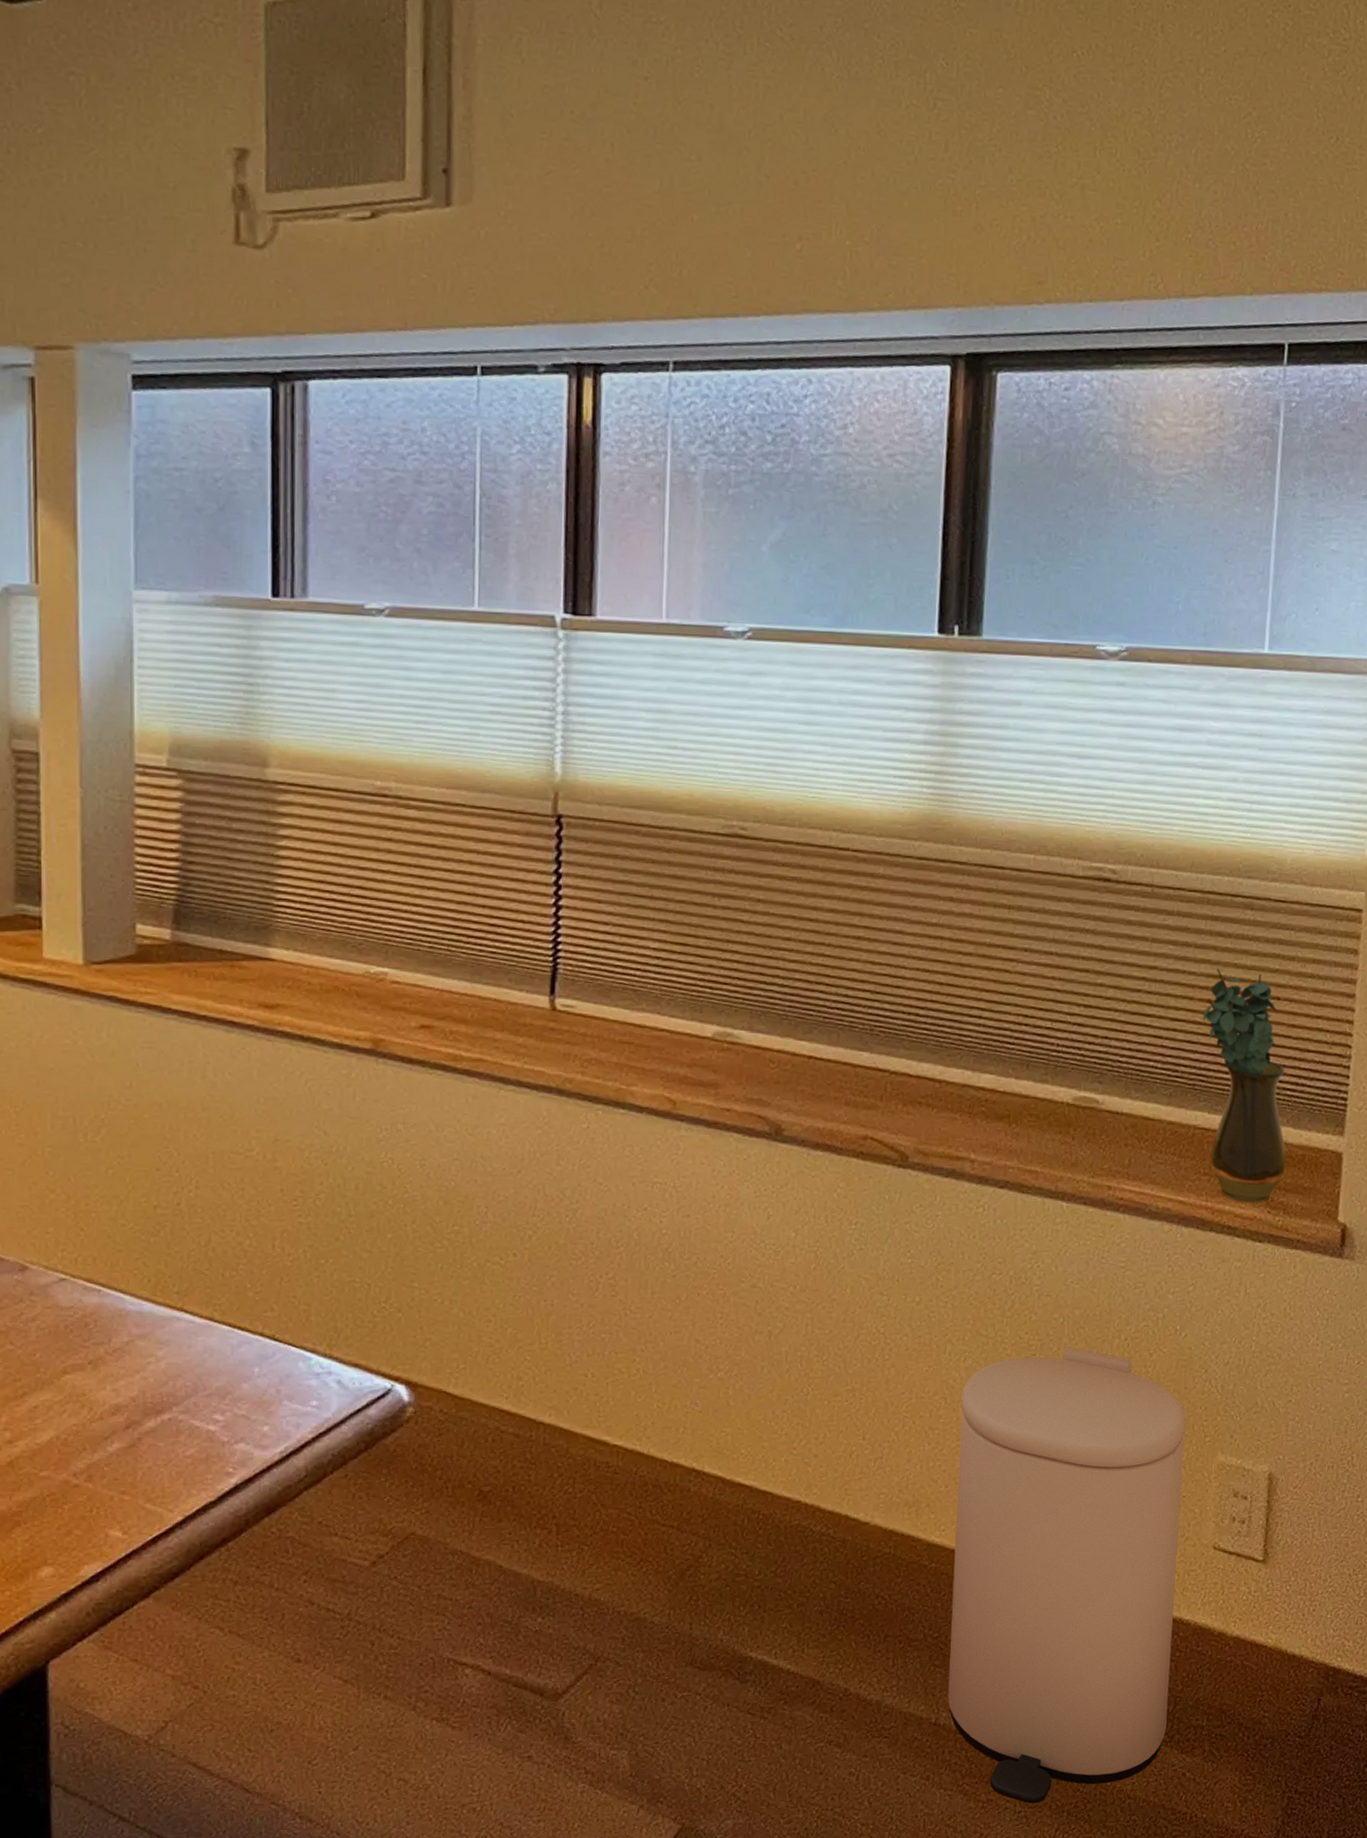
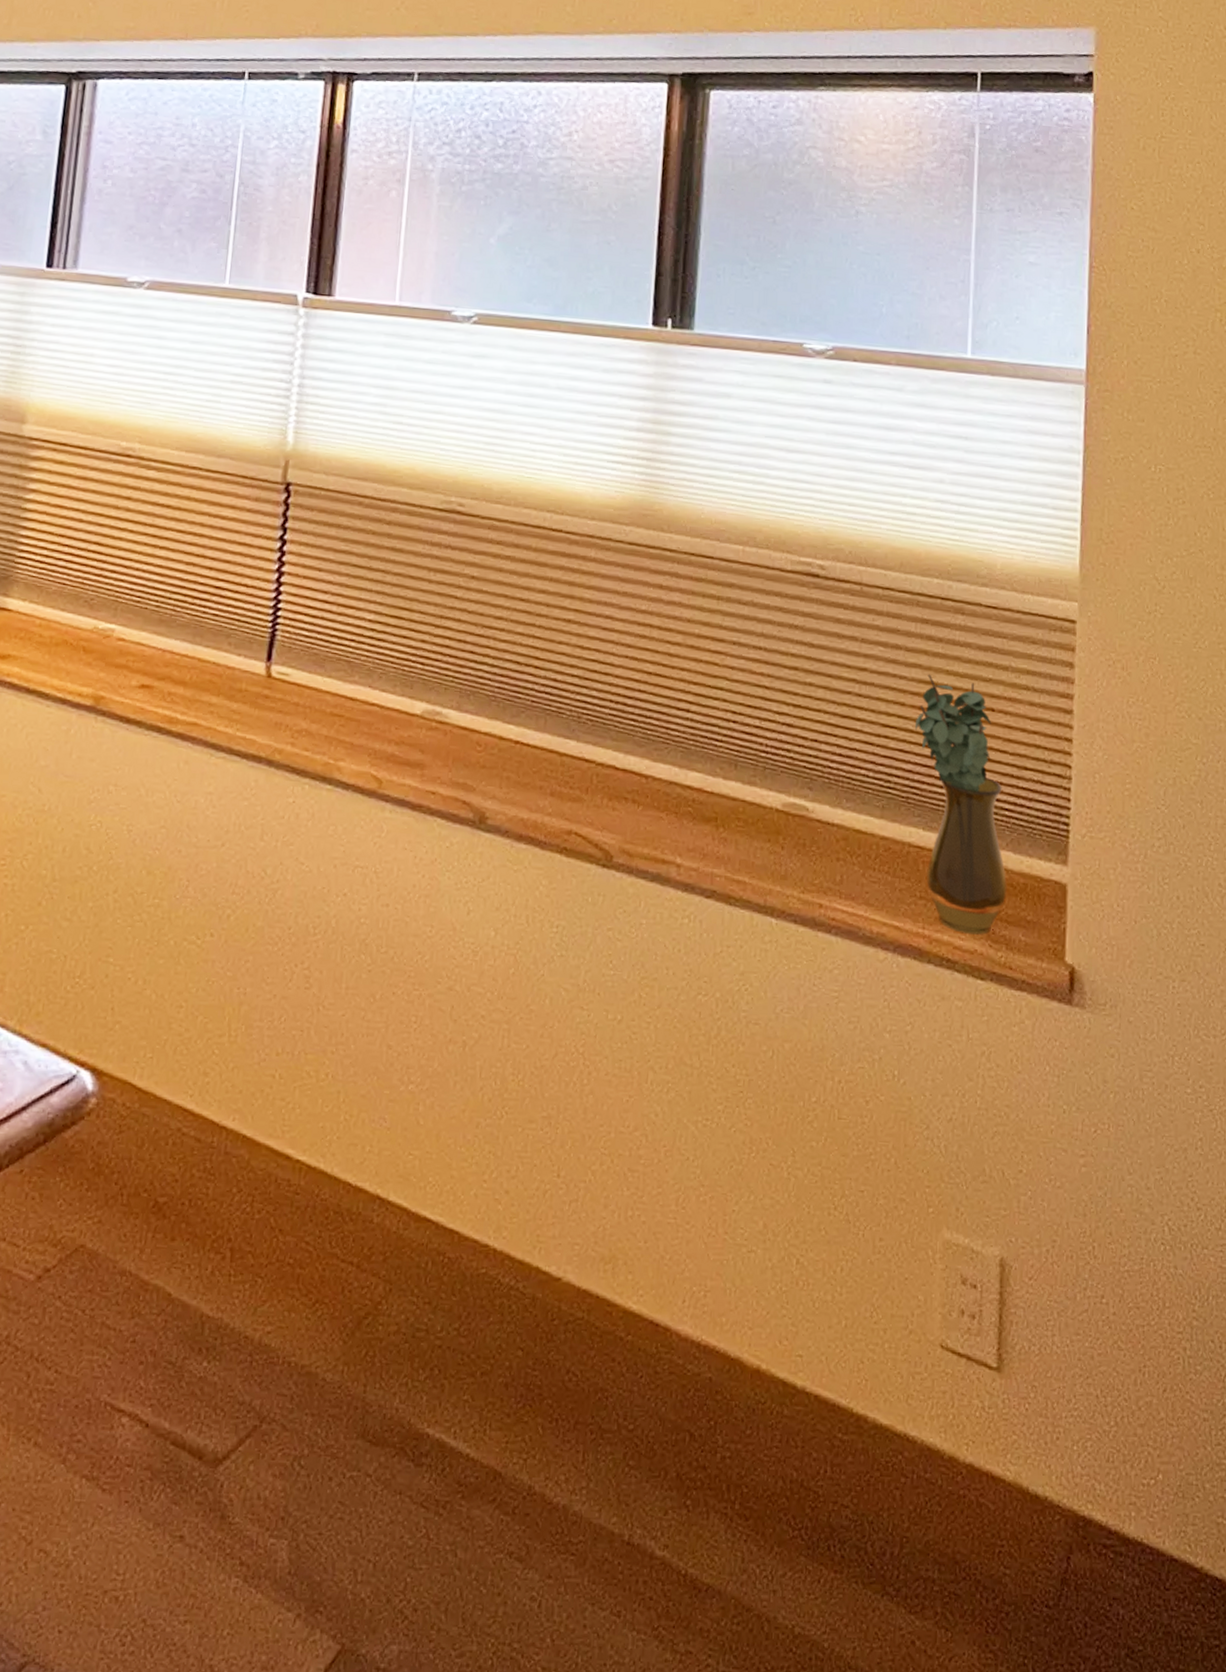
pedal bin: present [947,1347,1186,1804] -> none [643,1085,907,1663]

